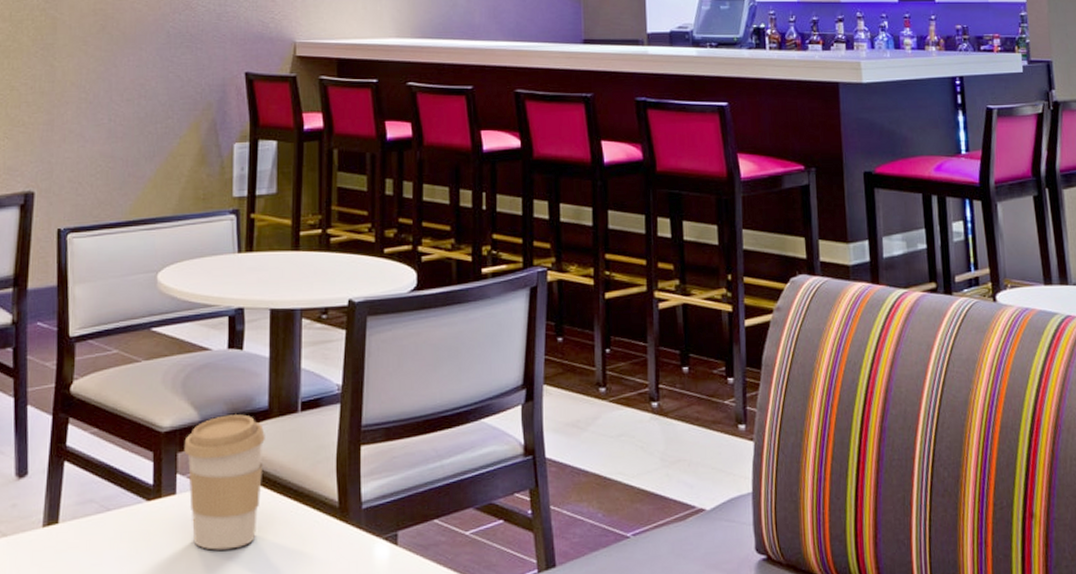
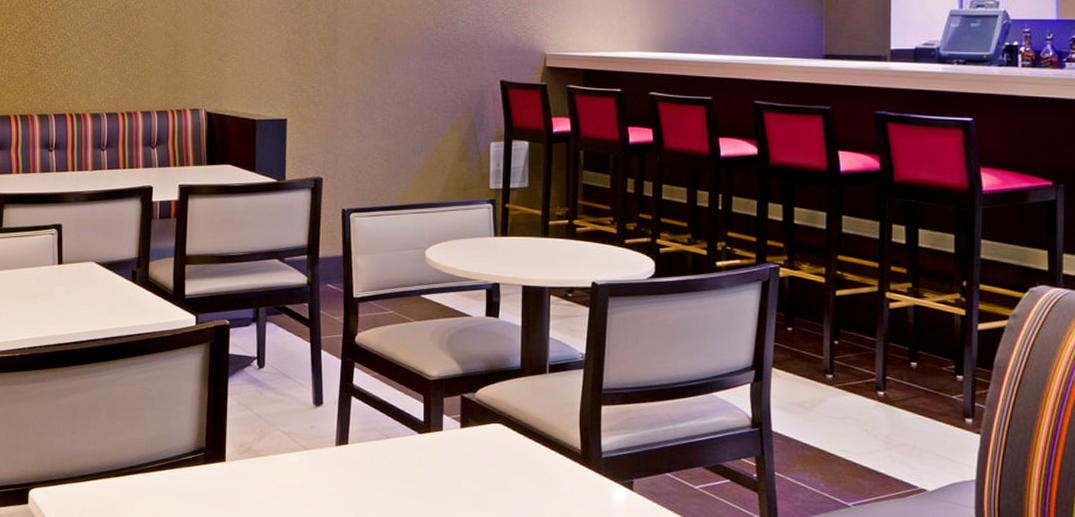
coffee cup: present [184,414,265,550] -> none [449,371,518,479]

